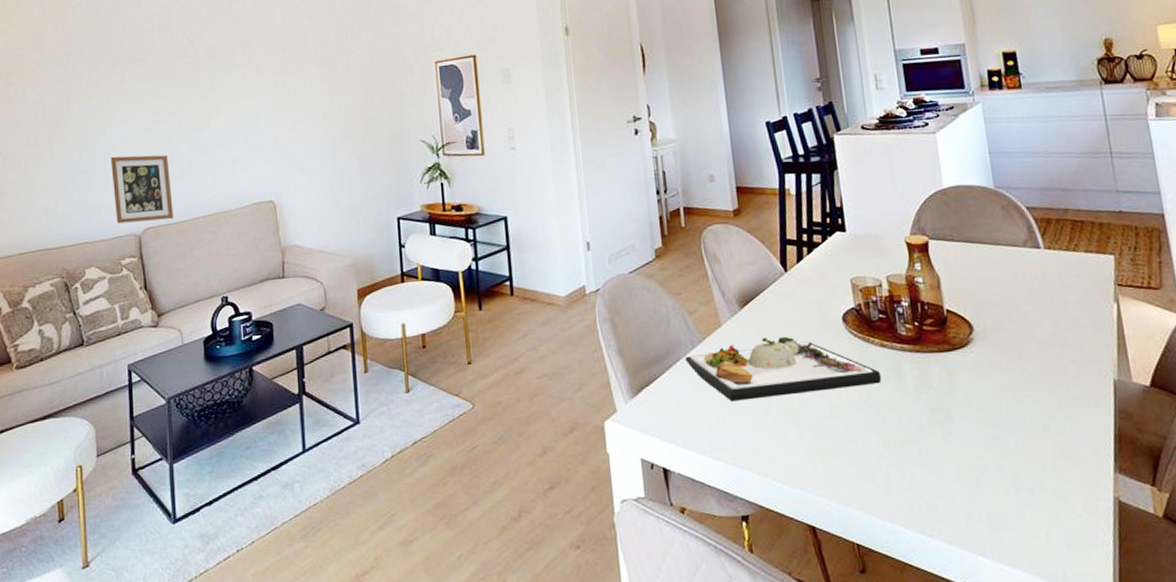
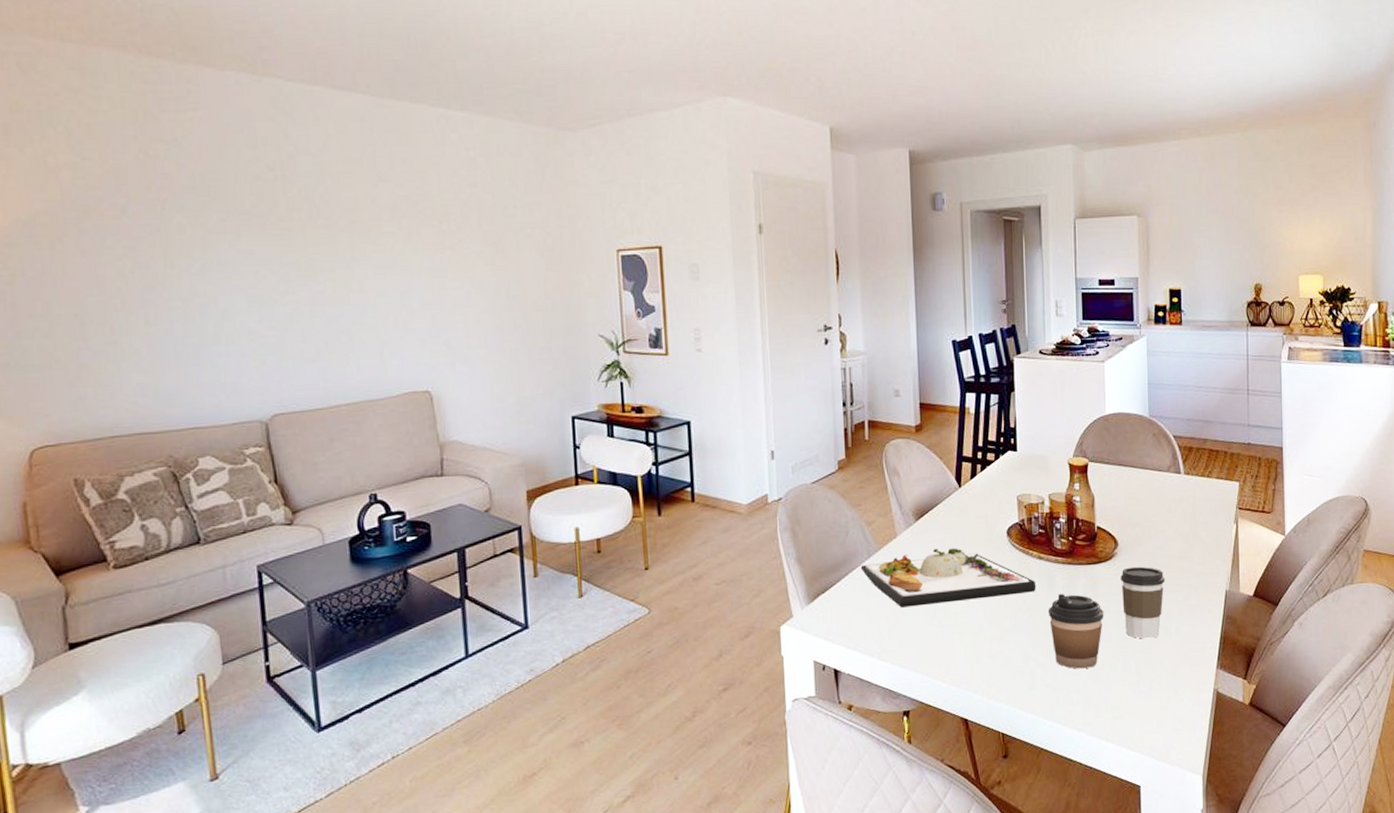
picture frame: present [110,154,174,224] -> none [225,329,308,408]
coffee cup: none [898,384,966,471] -> present [1049,593,1104,669]
coffee cup: none [980,353,1037,437] -> present [1120,566,1165,639]

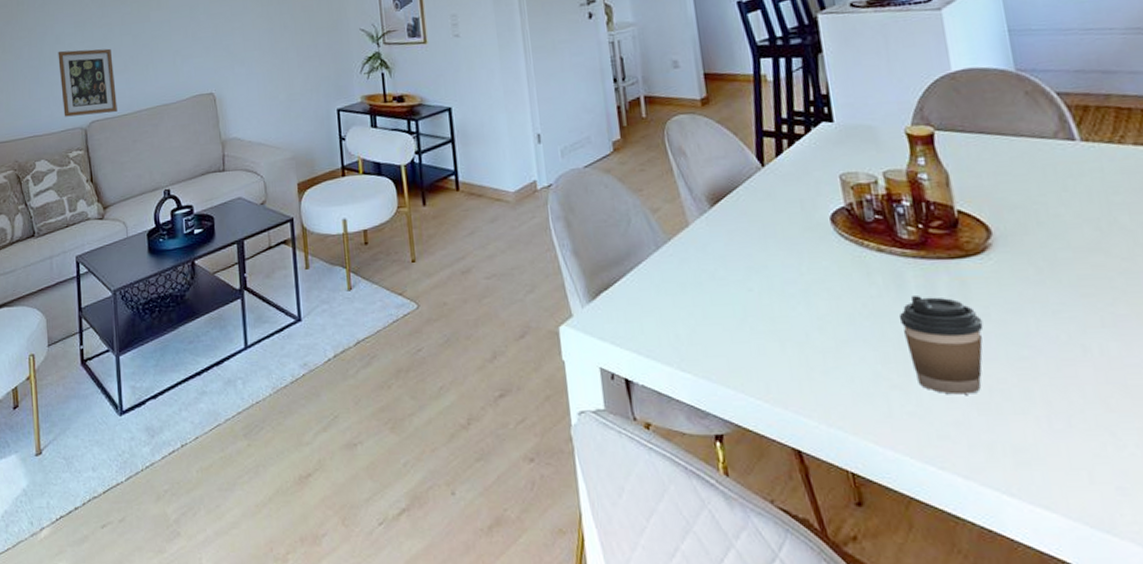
picture frame: none [225,329,308,408] -> present [58,48,117,117]
dinner plate: present [860,548,1037,608] -> none [648,238,880,309]
coffee cup: present [1120,566,1165,639] -> none [1001,261,1074,359]

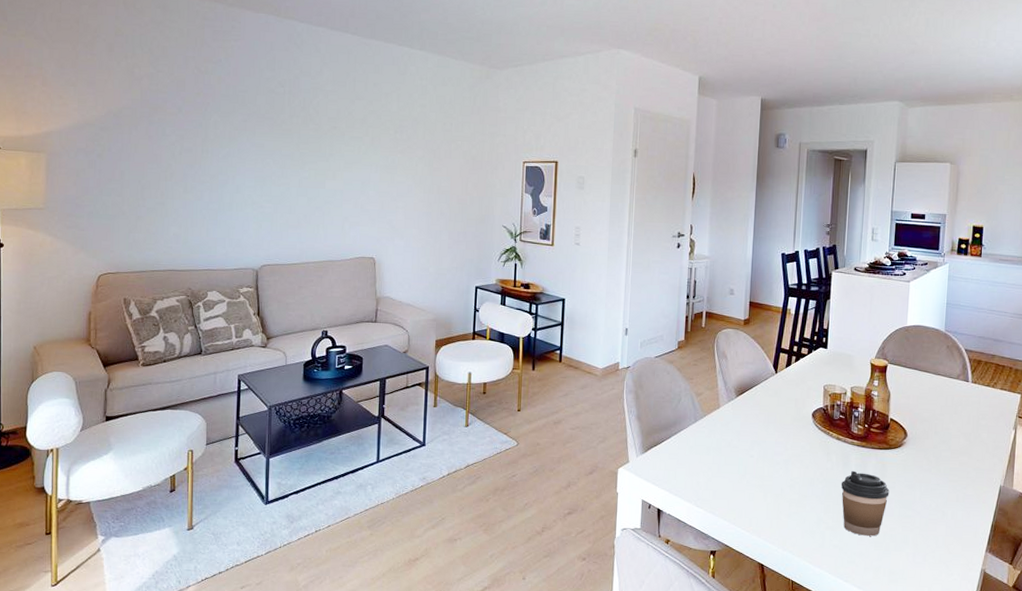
picture frame: present [58,48,117,117] -> none [237,199,288,260]

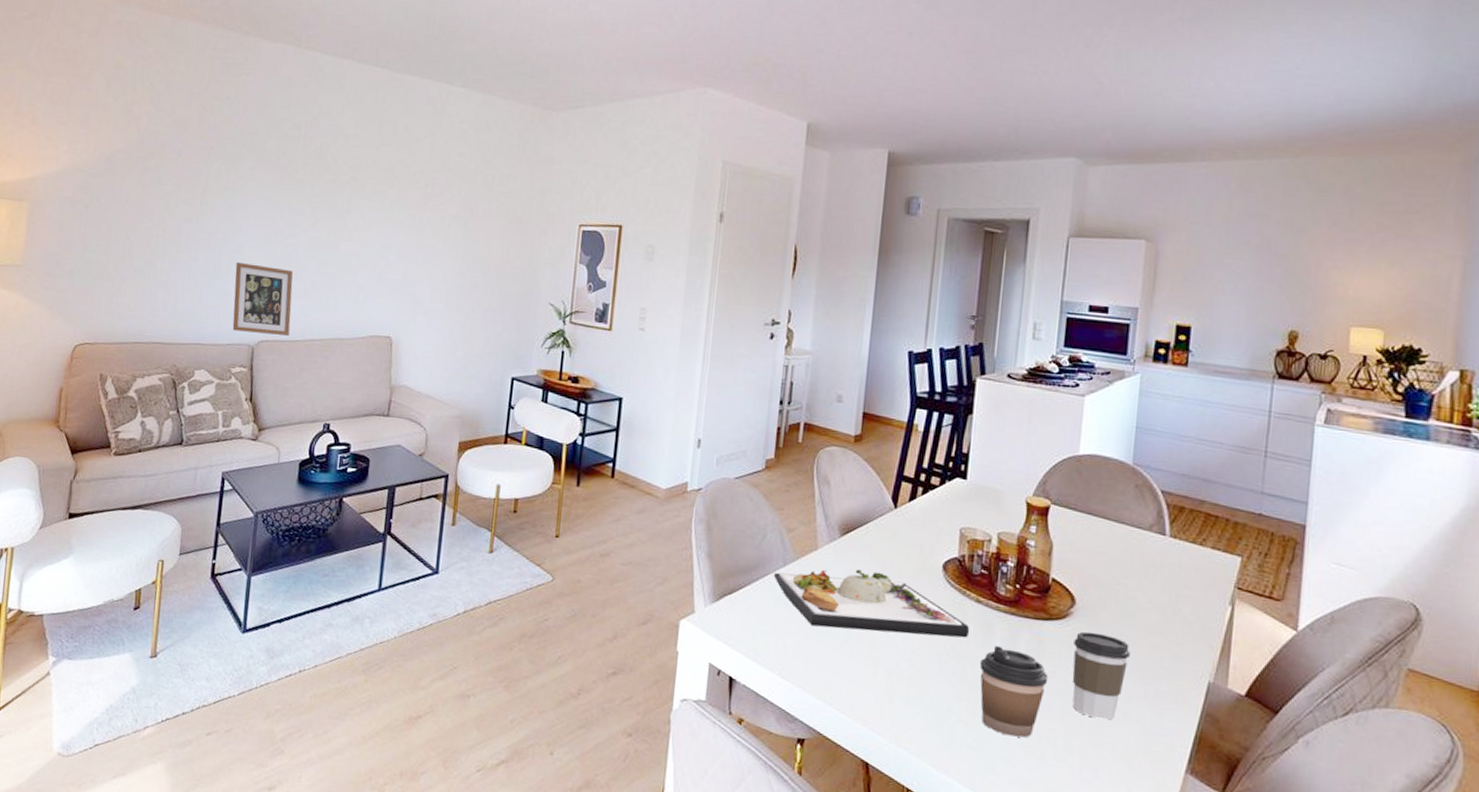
picture frame: none [237,199,288,260] -> present [232,261,293,336]
dinner plate: none [687,421,833,467] -> present [773,570,970,638]
coffee cup: none [906,455,946,519] -> present [1072,631,1130,720]

